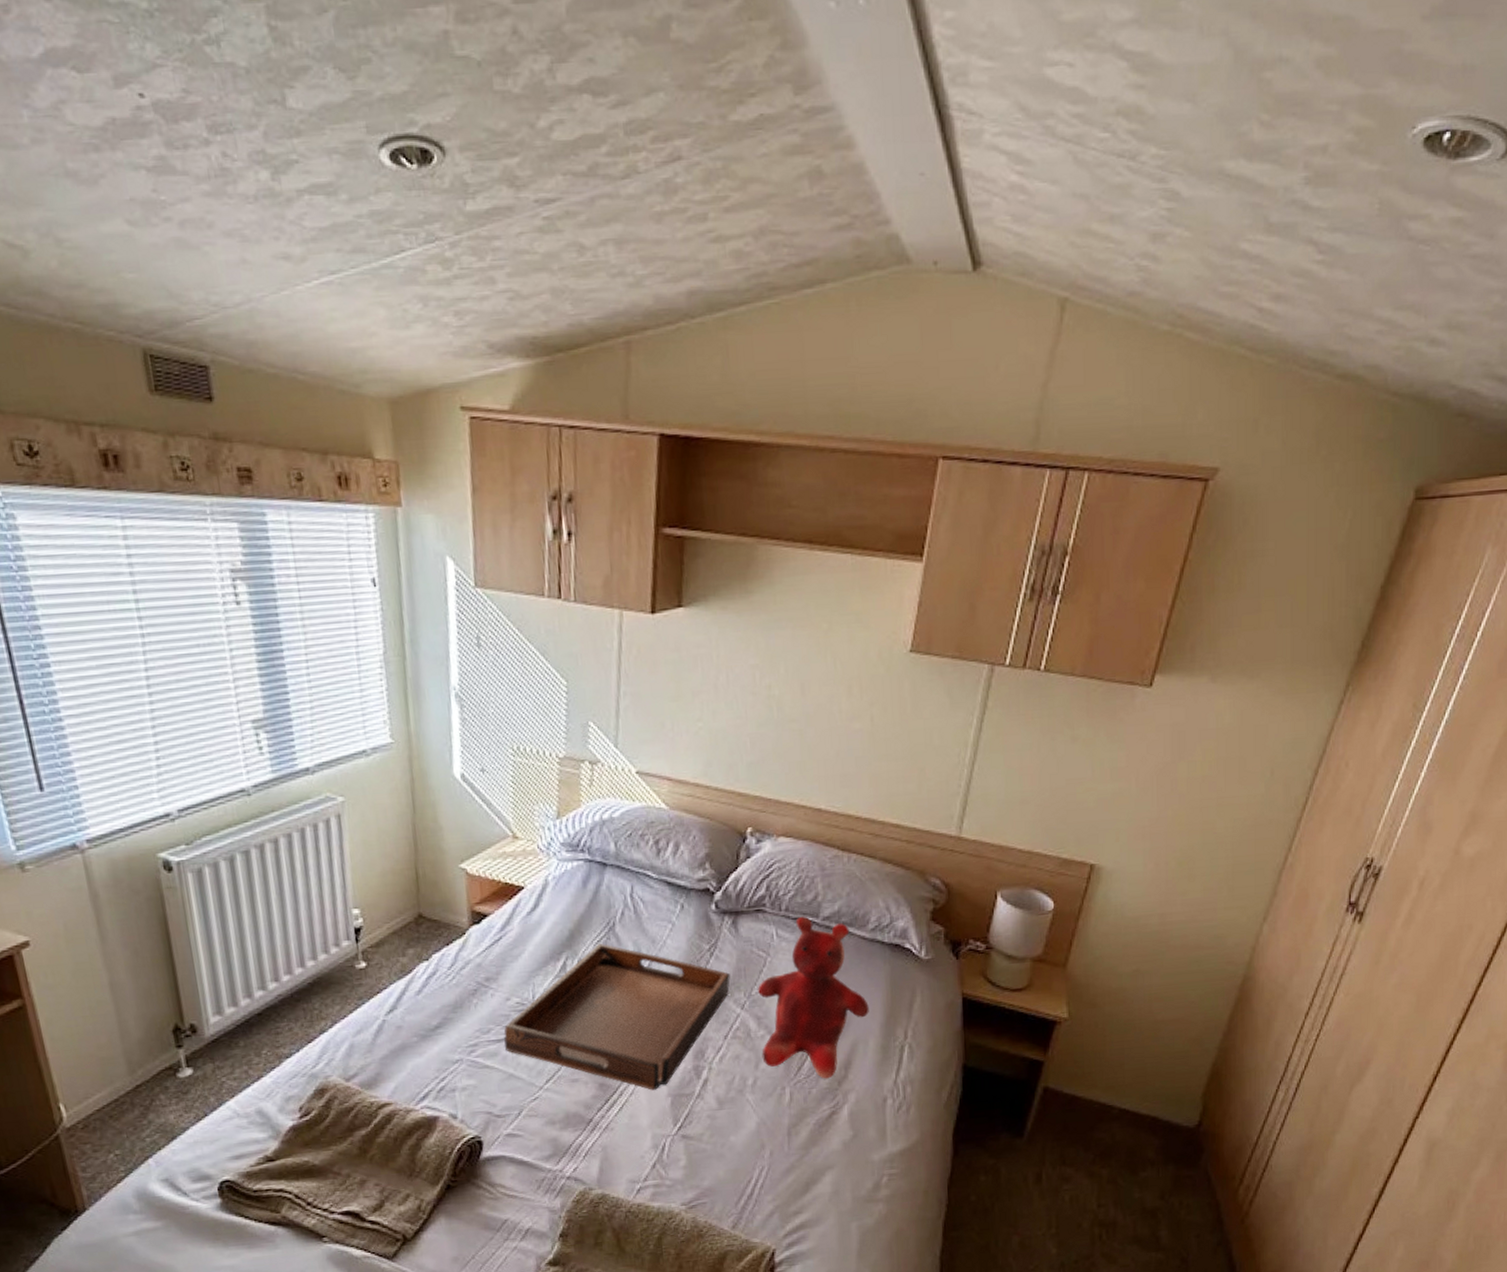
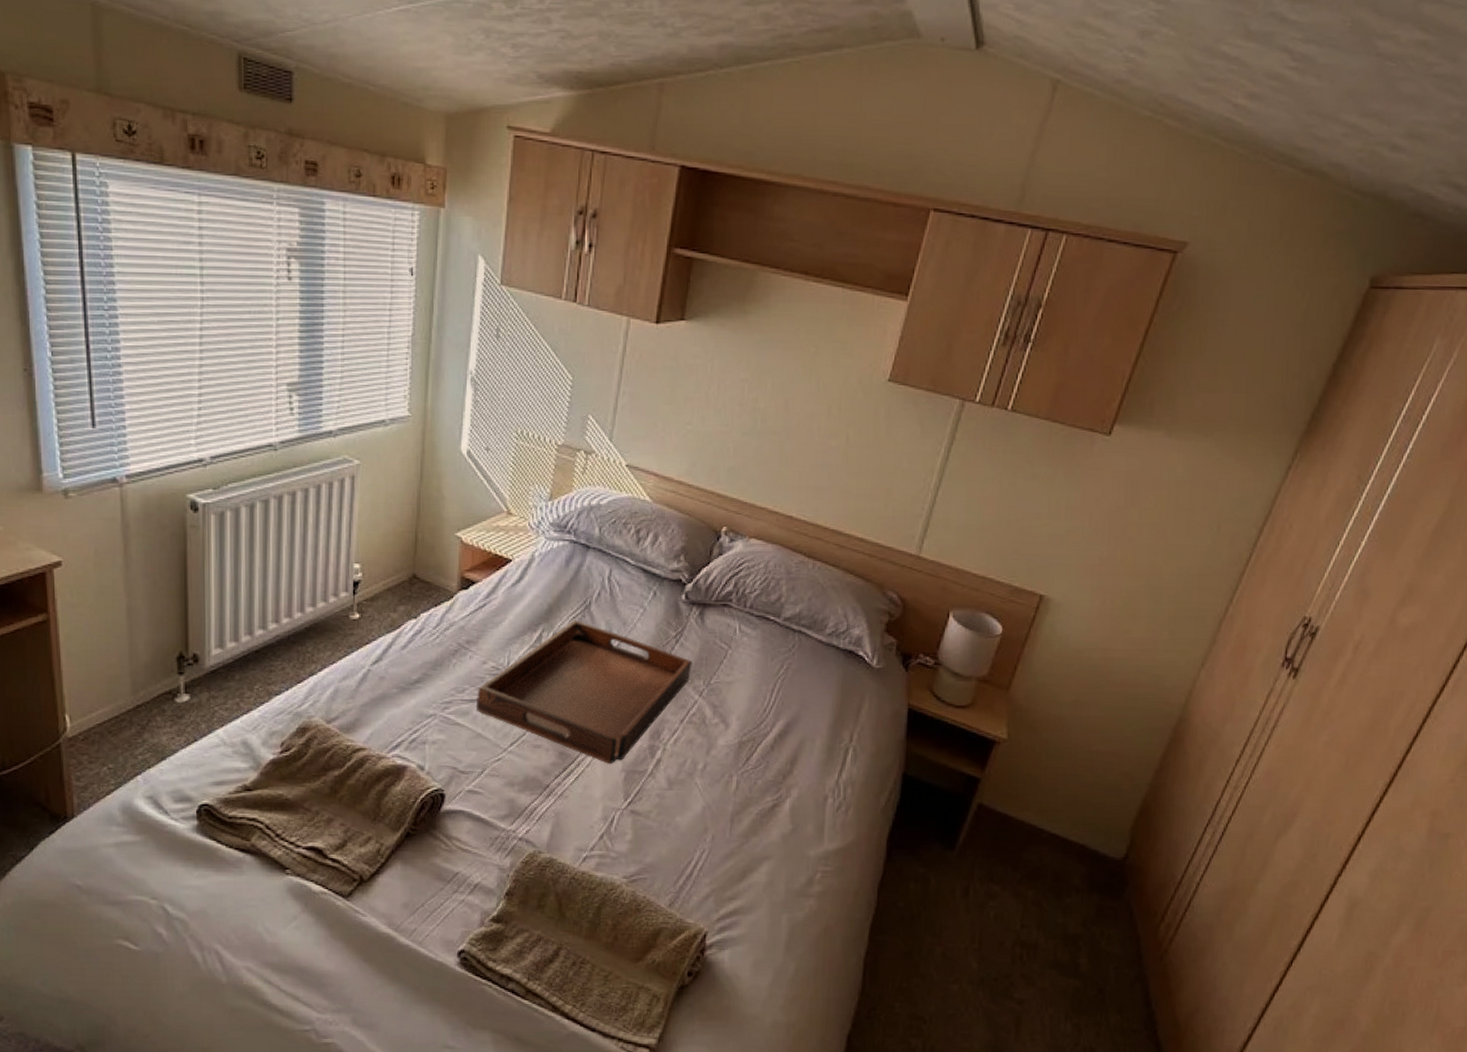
teddy bear: present [758,916,869,1079] -> none [714,615,819,772]

